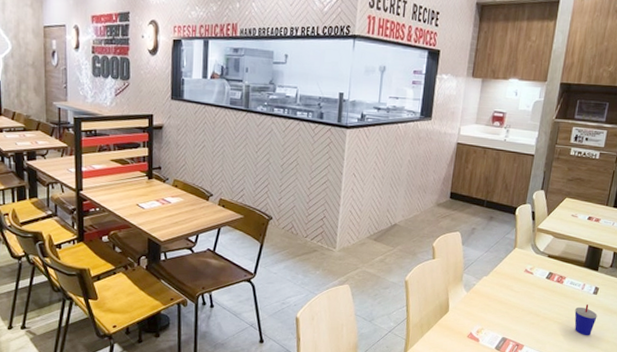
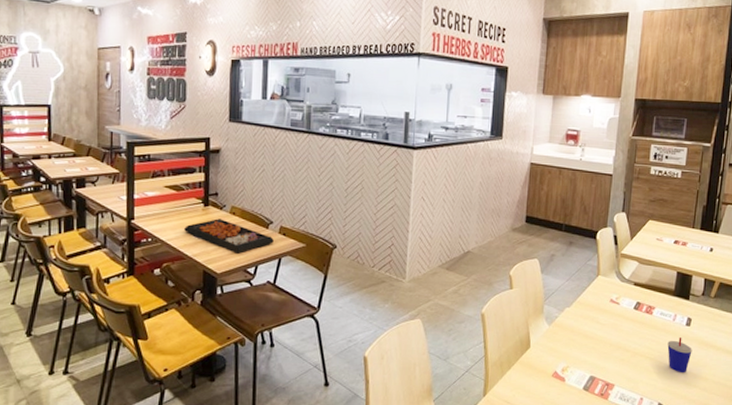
food tray: none [130,191,214,223] -> present [184,219,274,254]

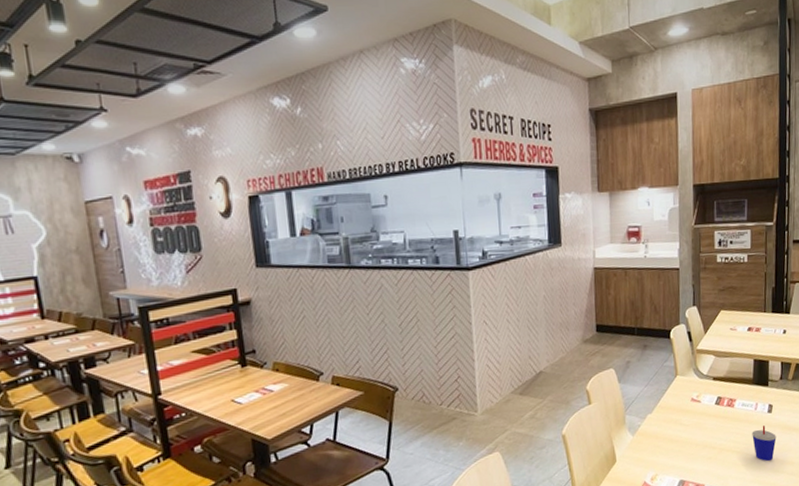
food tray: present [184,219,274,254] -> none [222,378,327,414]

